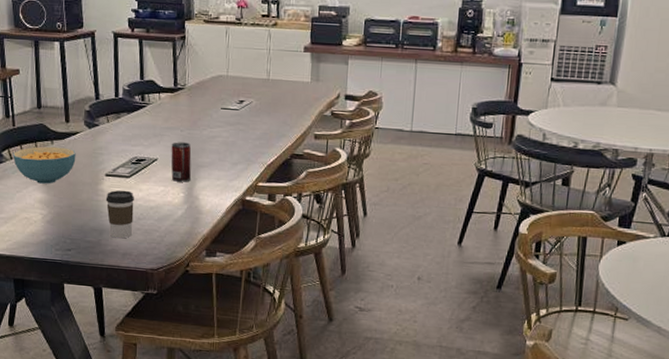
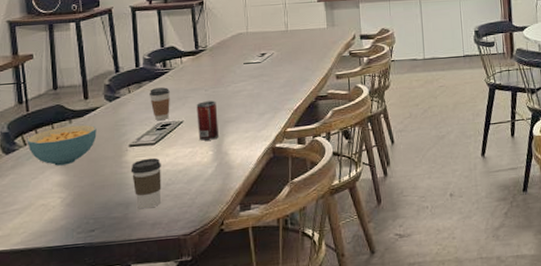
coffee cup: none [127,121,147,155] -> present [150,87,170,121]

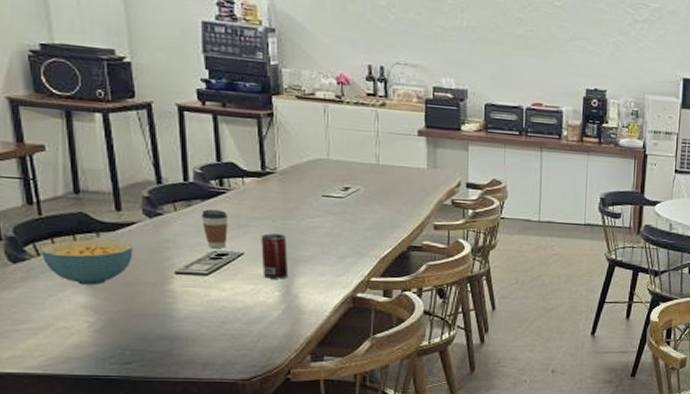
coffee cup: present [130,157,162,209] -> none [177,290,216,346]

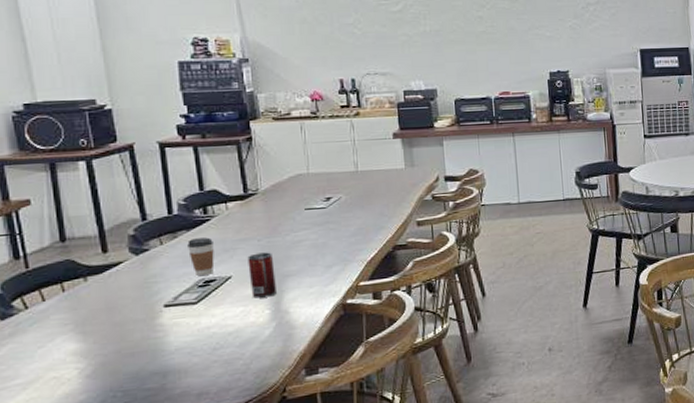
cereal bowl: present [40,239,133,285] -> none [28,282,121,332]

